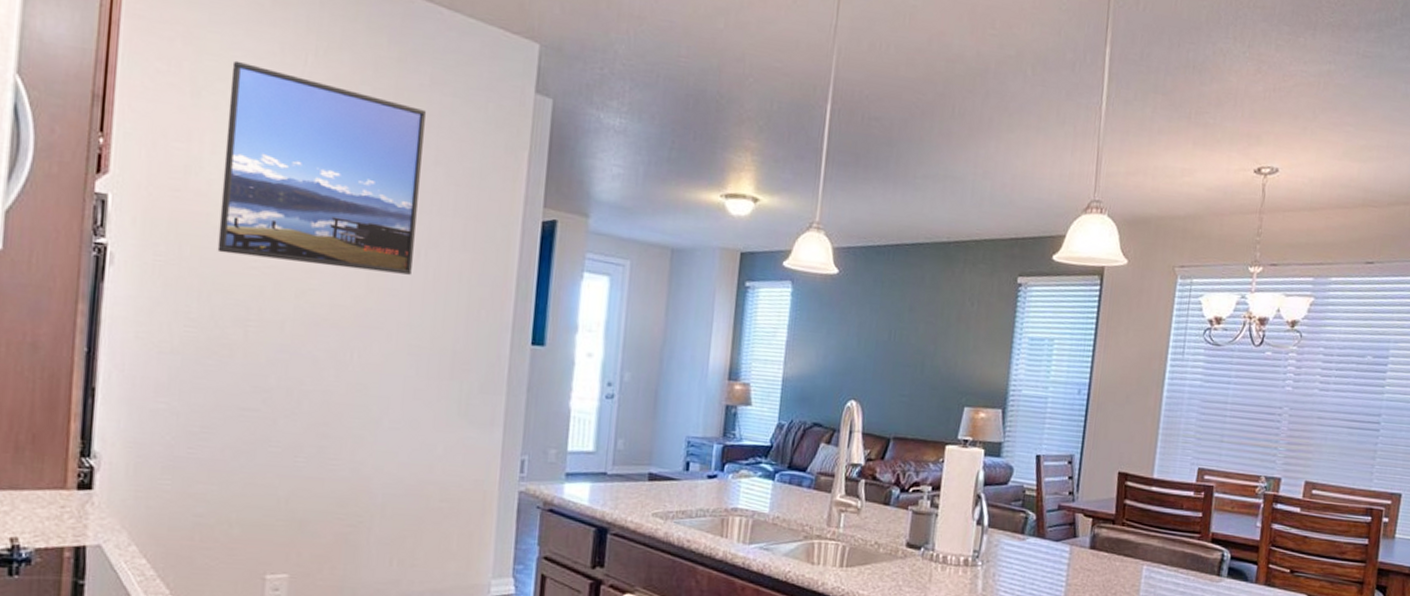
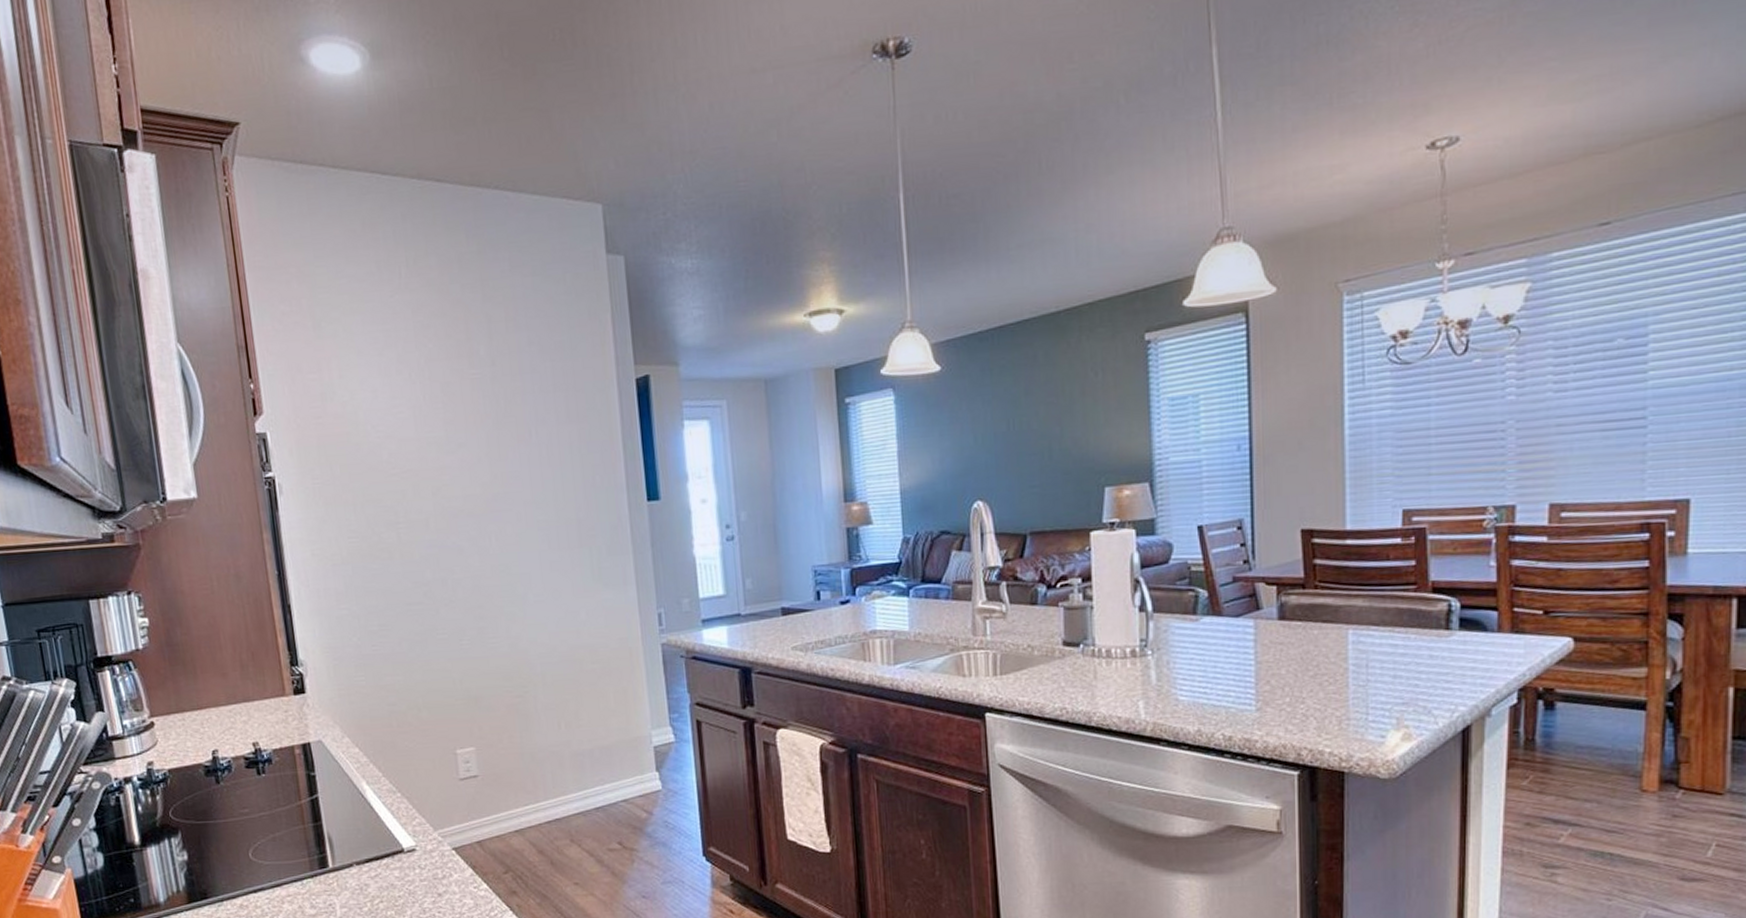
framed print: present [217,60,426,275] -> none [340,287,527,467]

